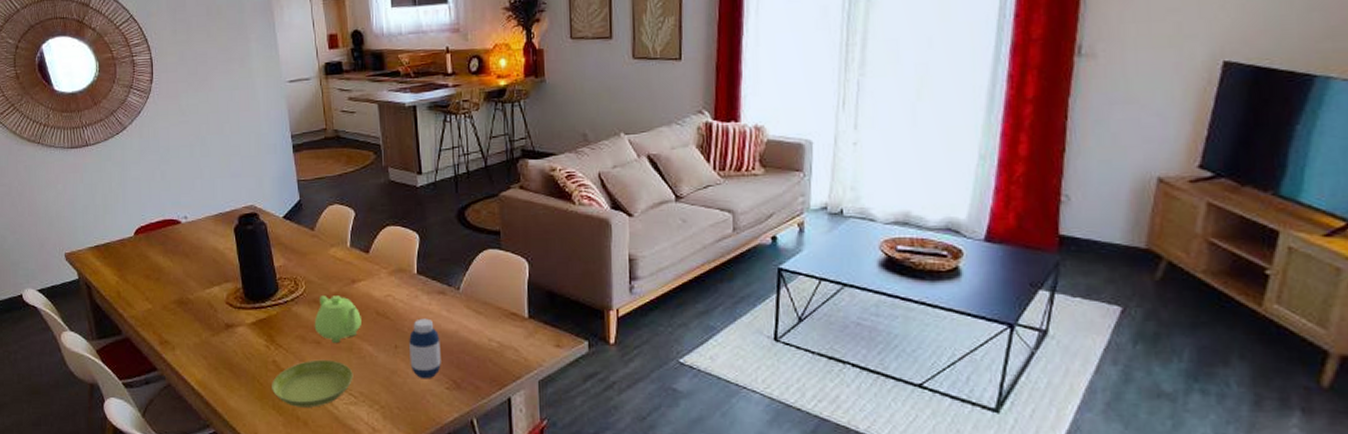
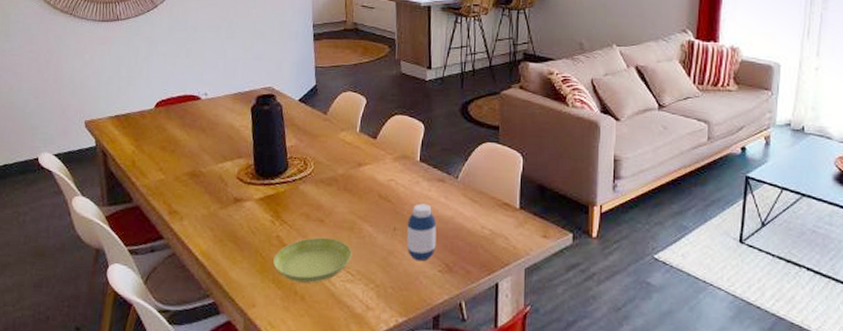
teapot: present [314,296,361,344] -> none [319,176,364,223]

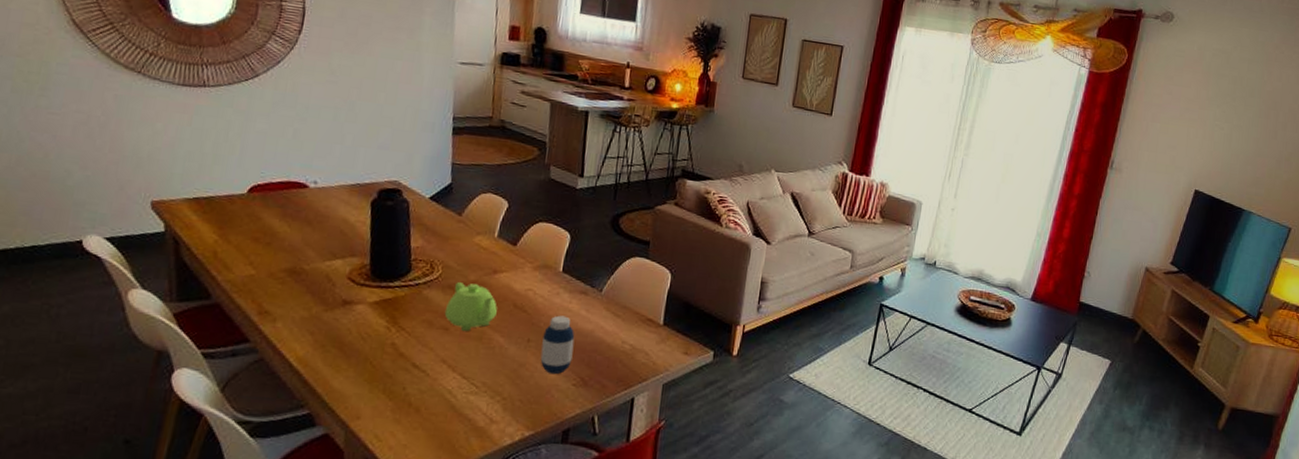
saucer: present [273,237,352,283] -> none [385,346,479,395]
teapot: none [319,176,364,223] -> present [444,282,497,332]

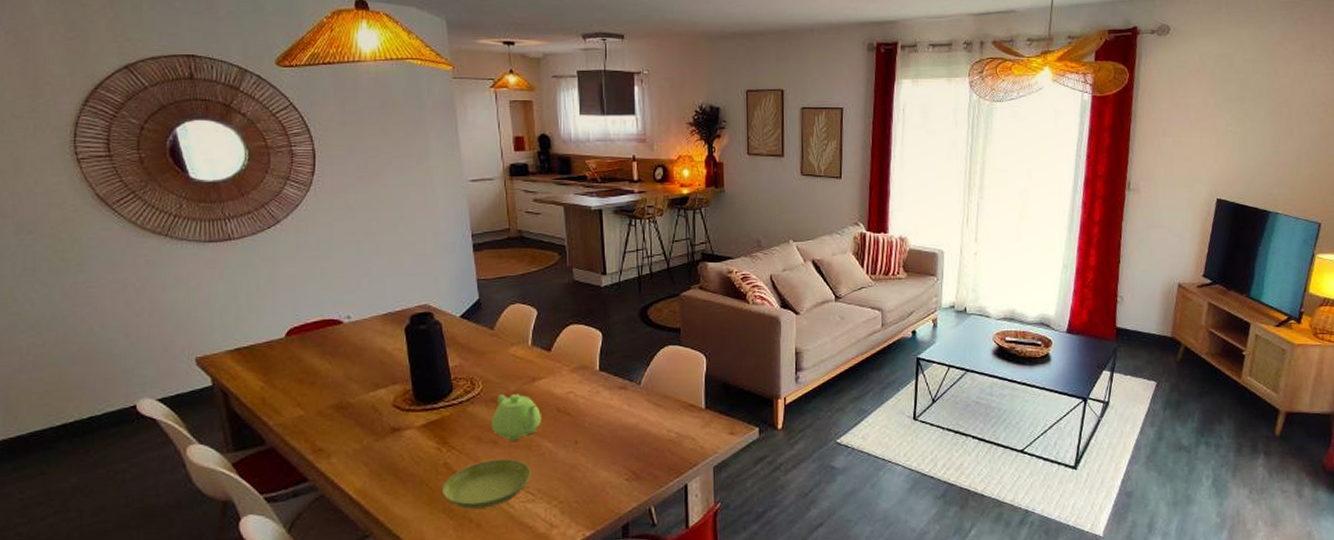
saucer: none [385,346,479,395] -> present [442,458,531,509]
medicine bottle: present [540,315,575,375] -> none [590,413,621,472]

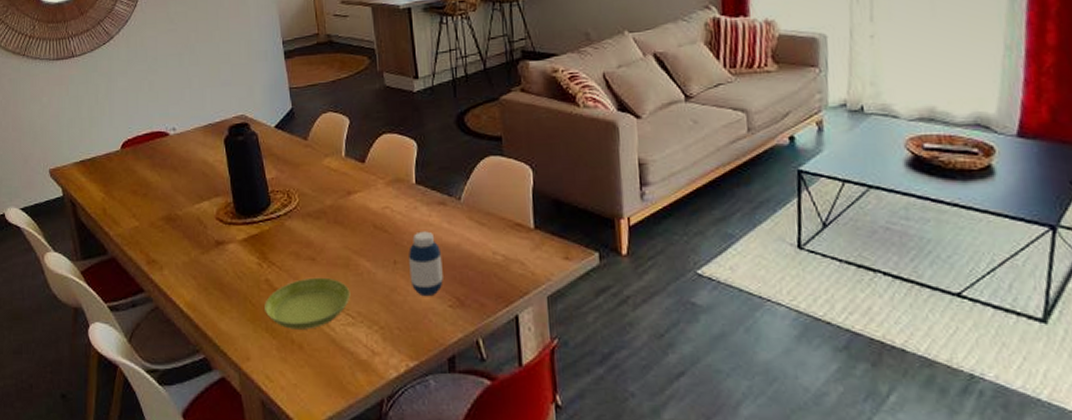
teapot: present [491,394,541,443] -> none [308,209,358,260]
medicine bottle: none [590,413,621,472] -> present [409,231,443,297]

